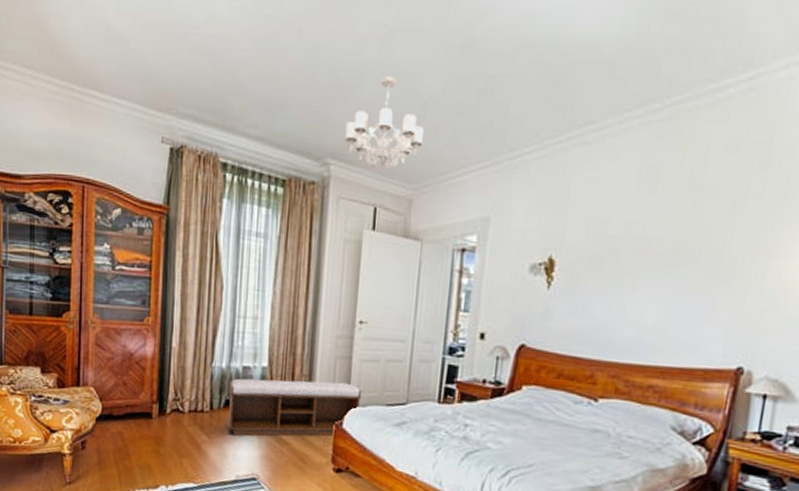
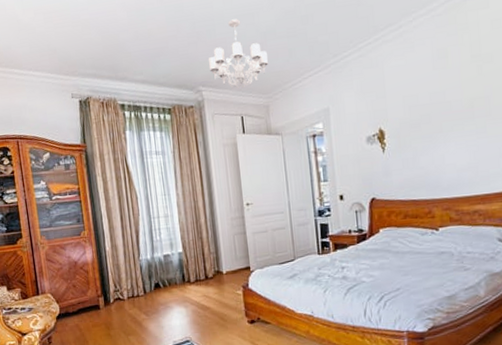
bench: present [227,378,362,436] -> none [155,252,259,310]

